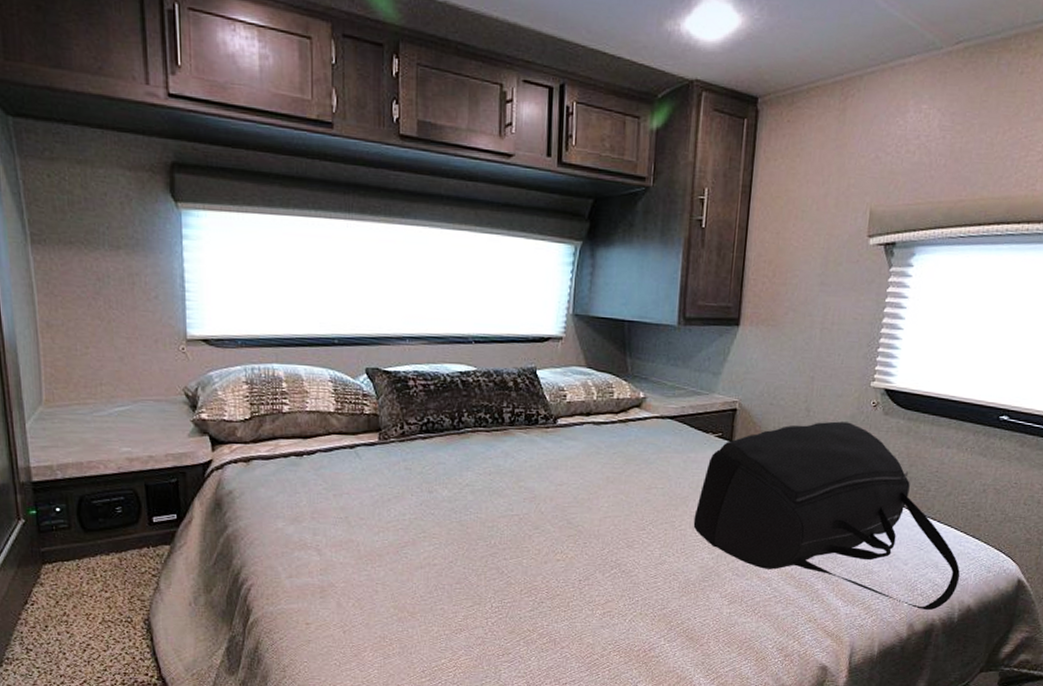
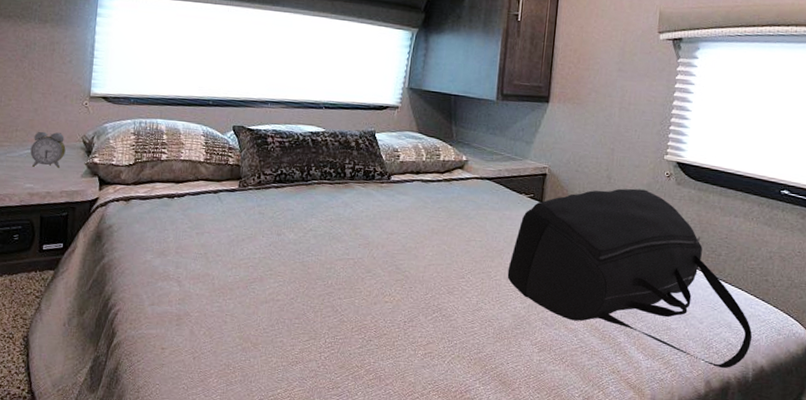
alarm clock: none [121,384,165,429] -> present [30,131,66,169]

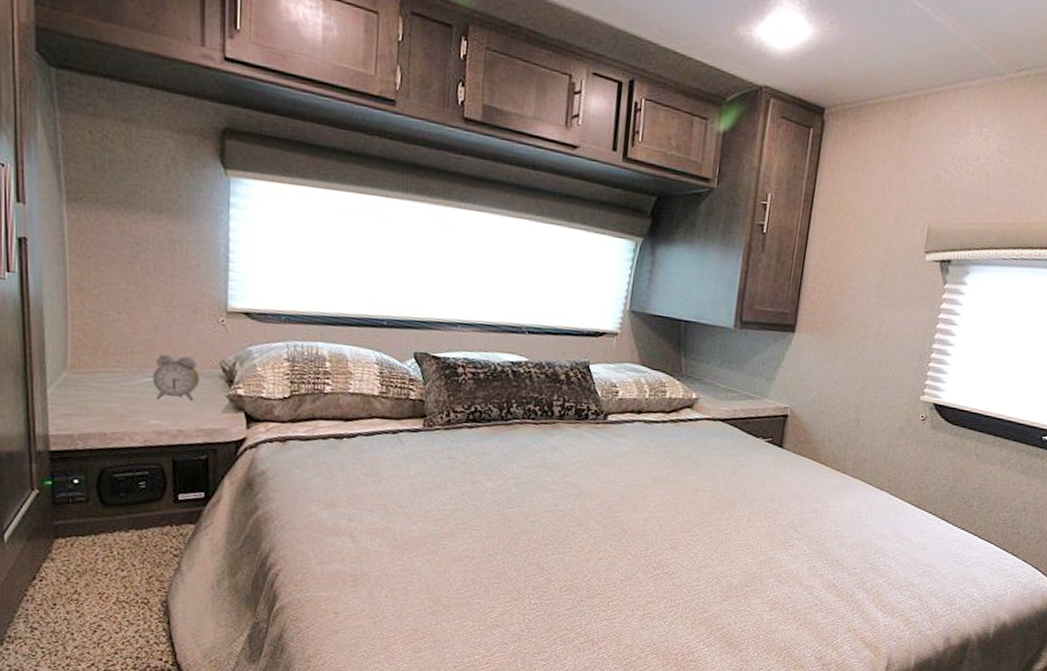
duffel bag: present [507,188,753,369] -> none [738,432,998,625]

